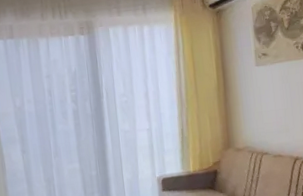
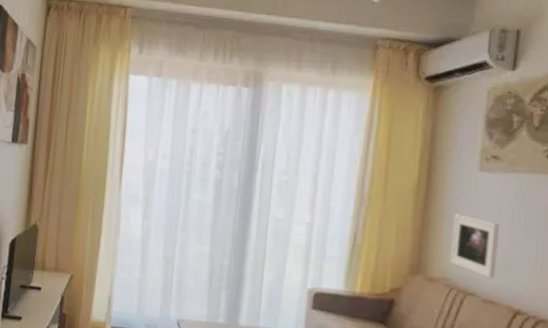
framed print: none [245,99,279,140] -> present [450,213,499,279]

